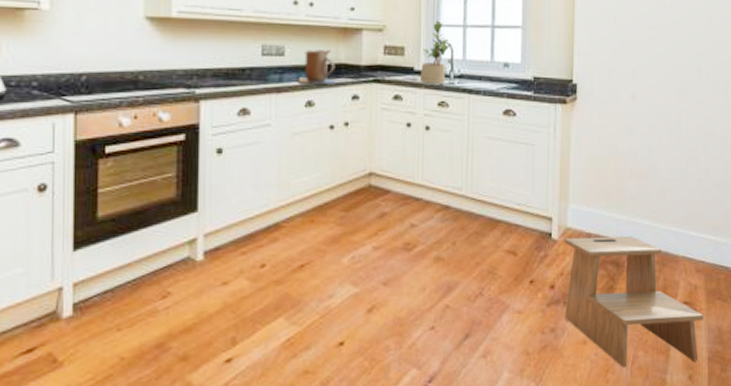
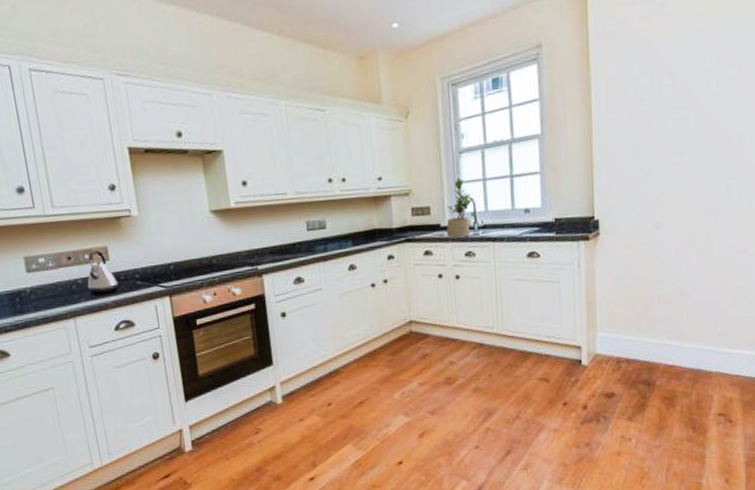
ceramic jug: present [298,49,337,84] -> none [340,217,373,251]
step stool: present [565,235,704,367] -> none [595,356,740,474]

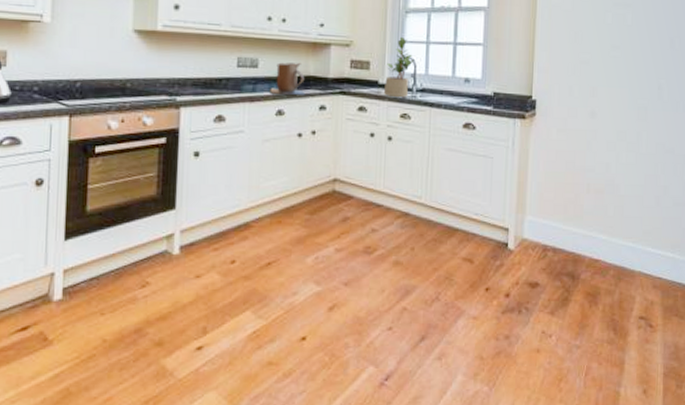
ceramic jug: none [340,217,373,251] -> present [270,62,306,95]

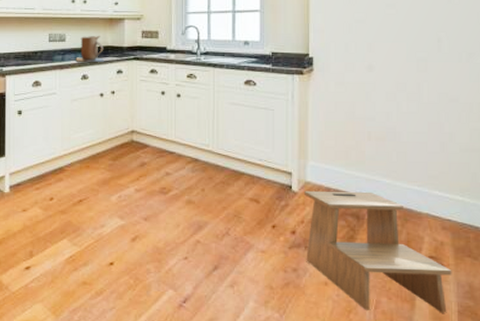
potted plant: present [383,36,415,98] -> none [171,8,198,61]
step stool: none [519,248,660,378] -> present [304,190,452,313]

